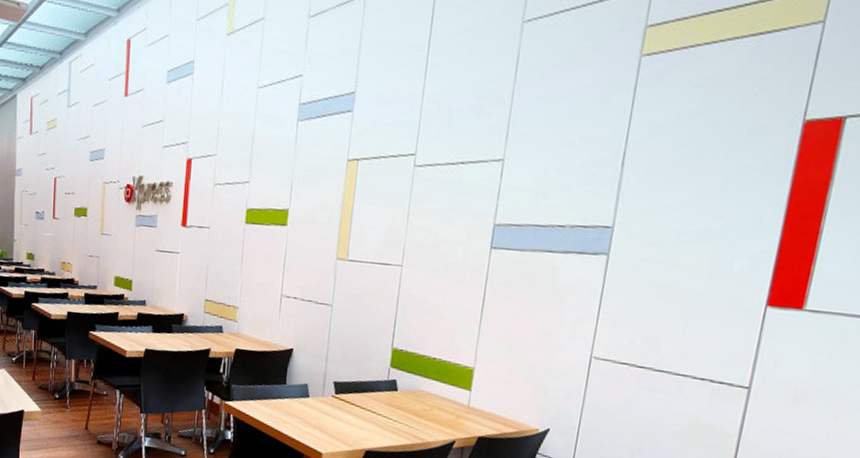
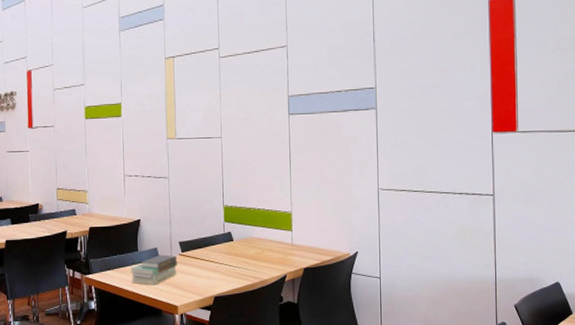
books: none [274,392,329,426] -> present [130,254,178,286]

